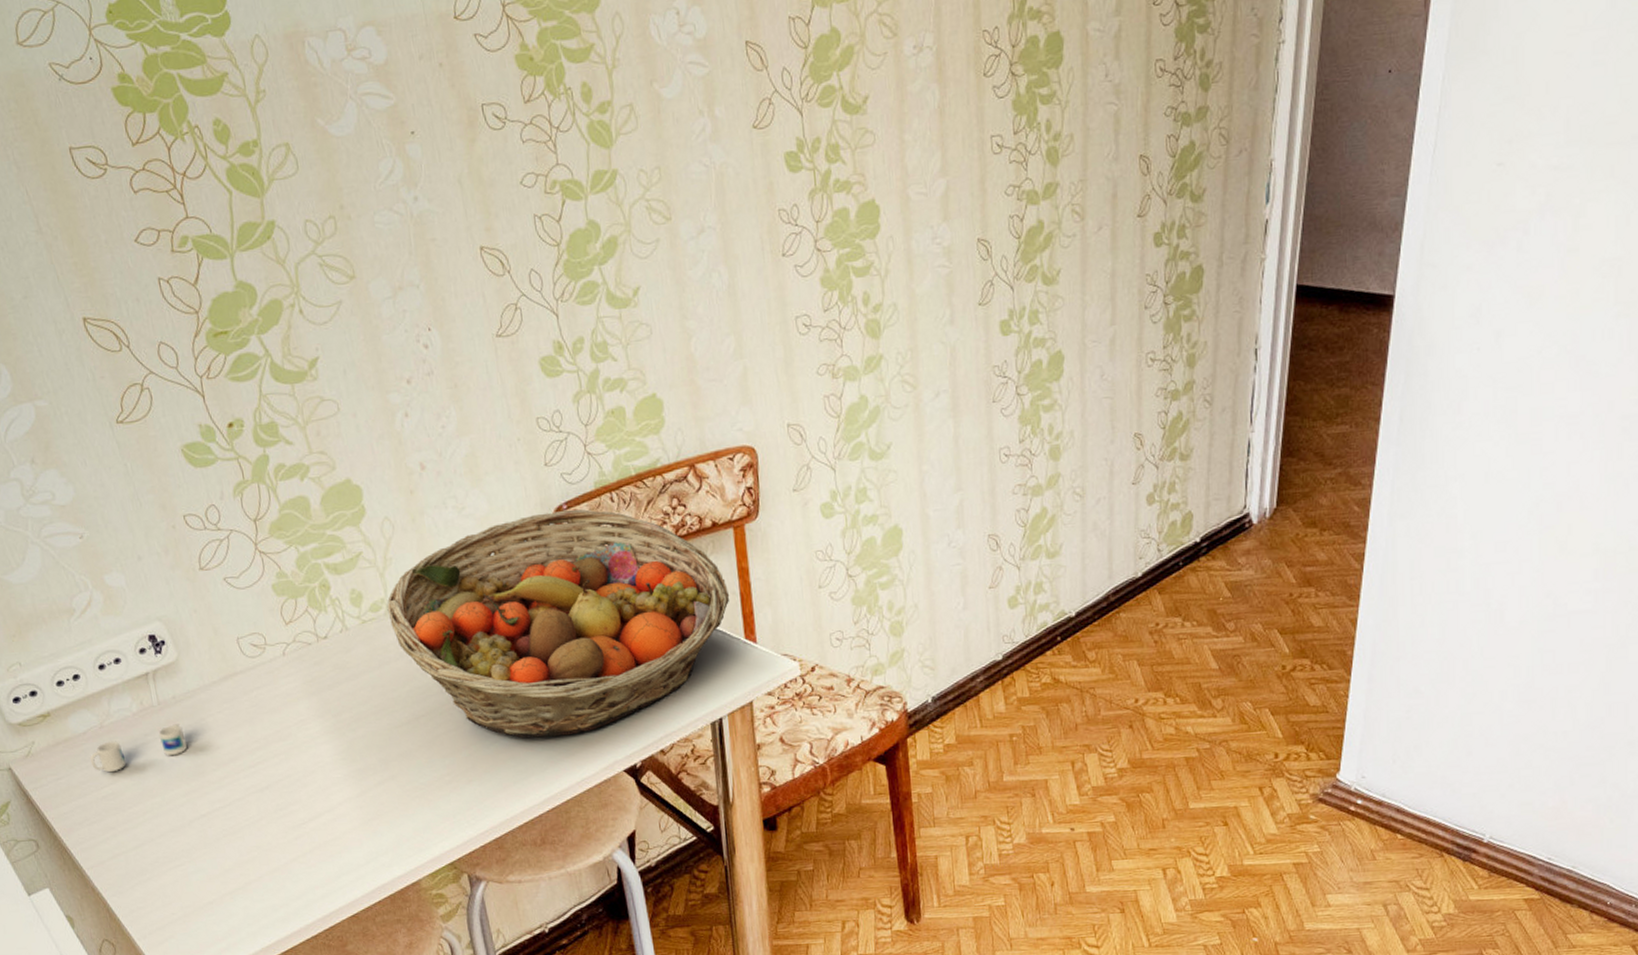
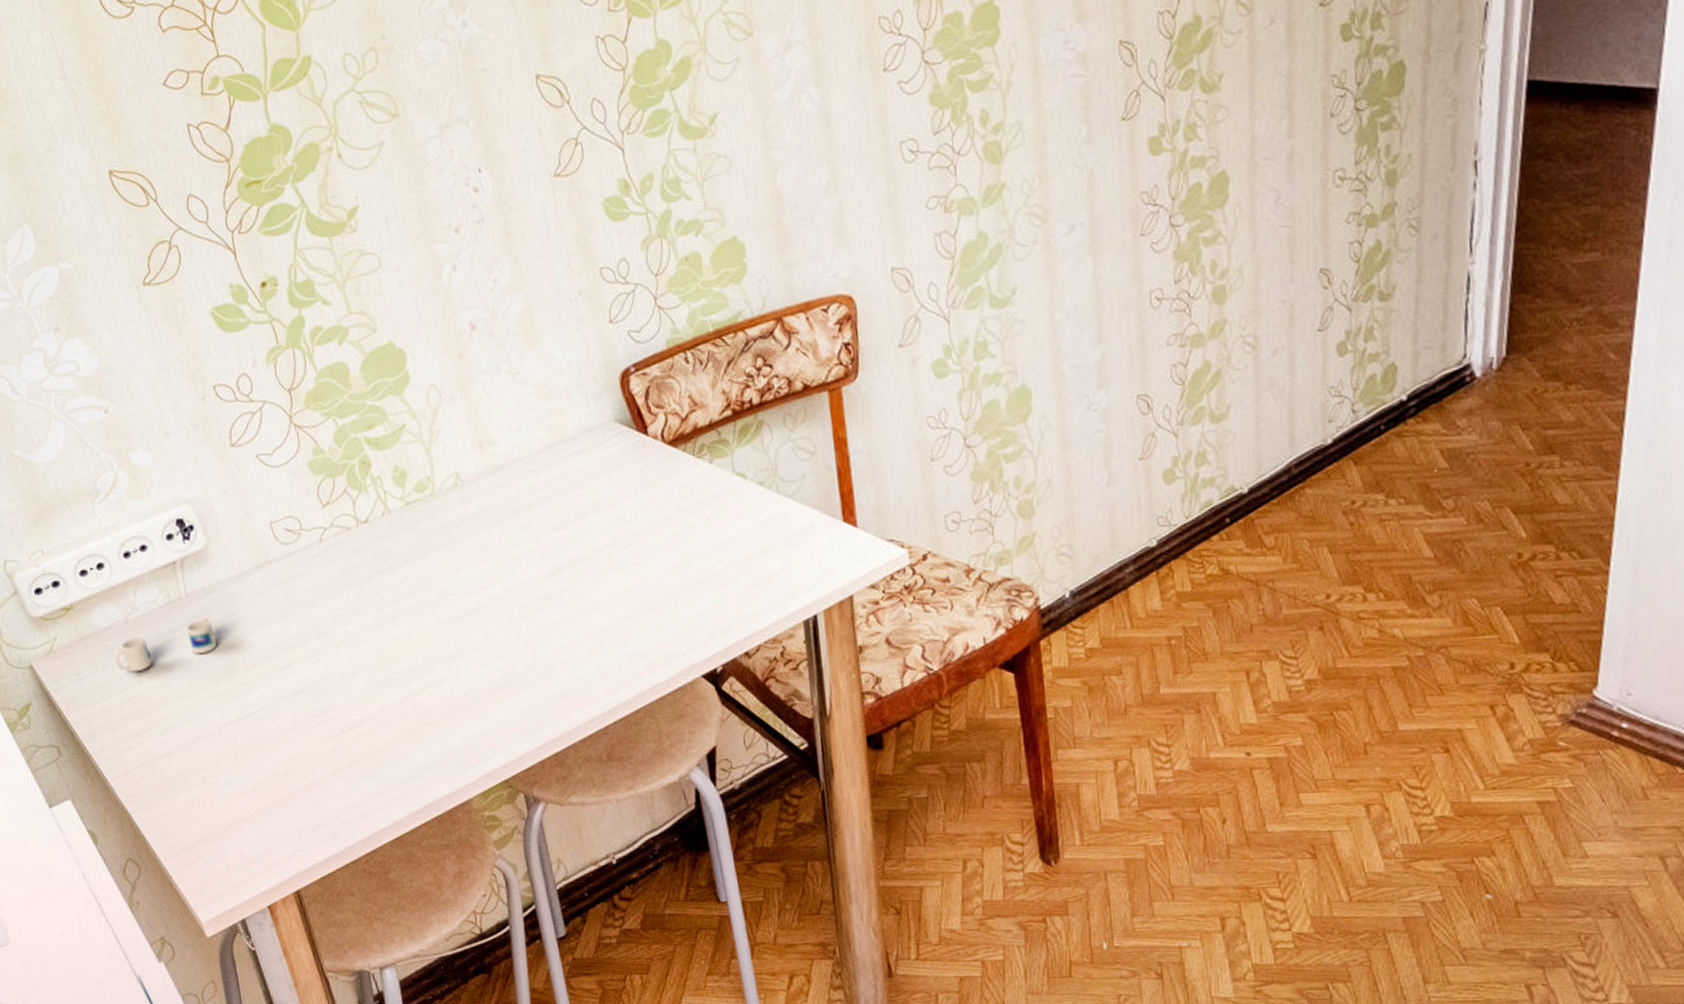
fruit basket: present [387,509,730,738] -> none [433,372,825,637]

